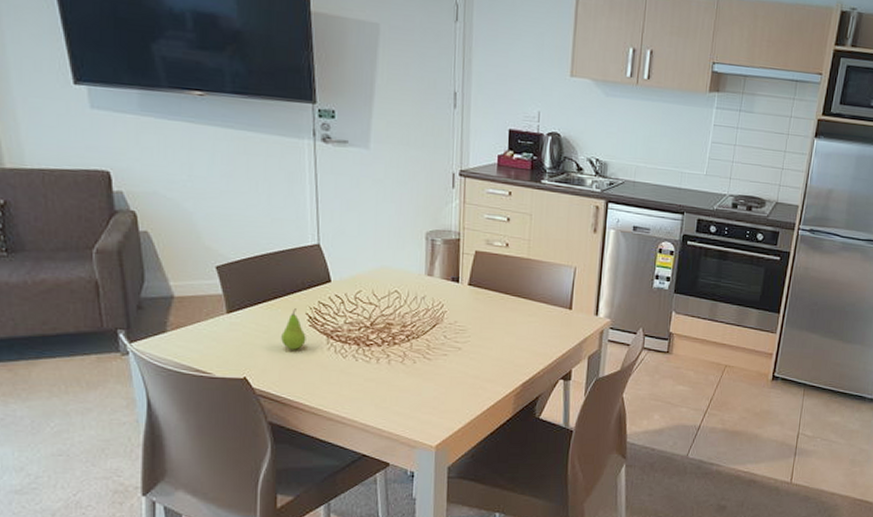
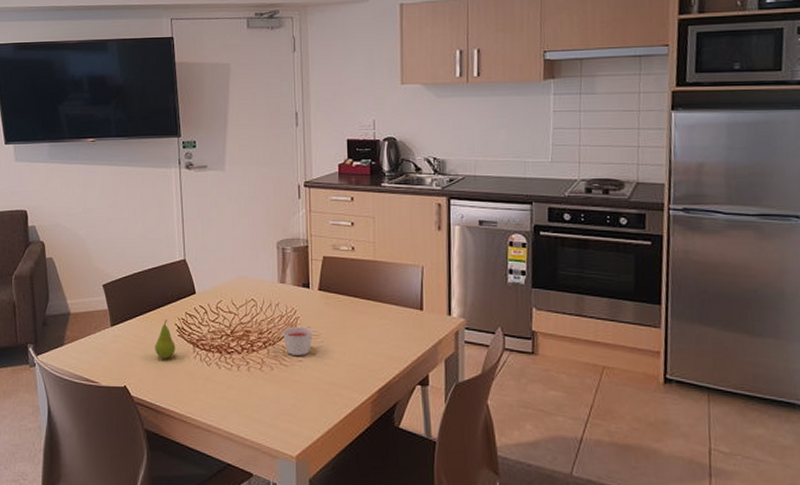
candle: none [428,320,460,350] -> present [283,326,313,356]

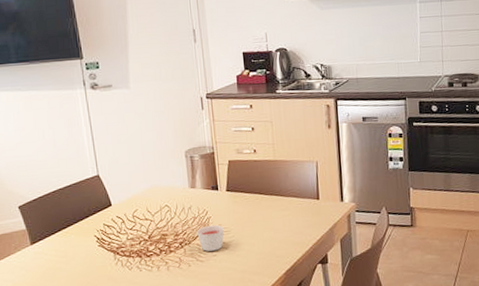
fruit: present [155,320,176,359] -> none [76,233,97,269]

